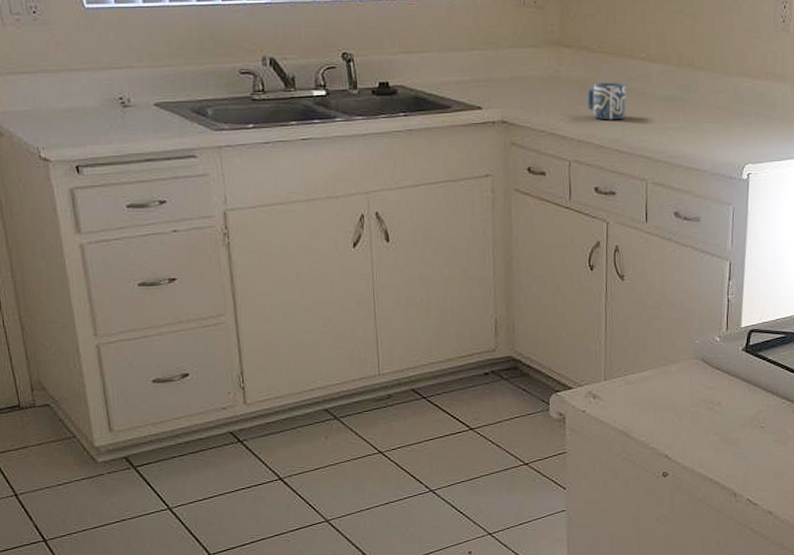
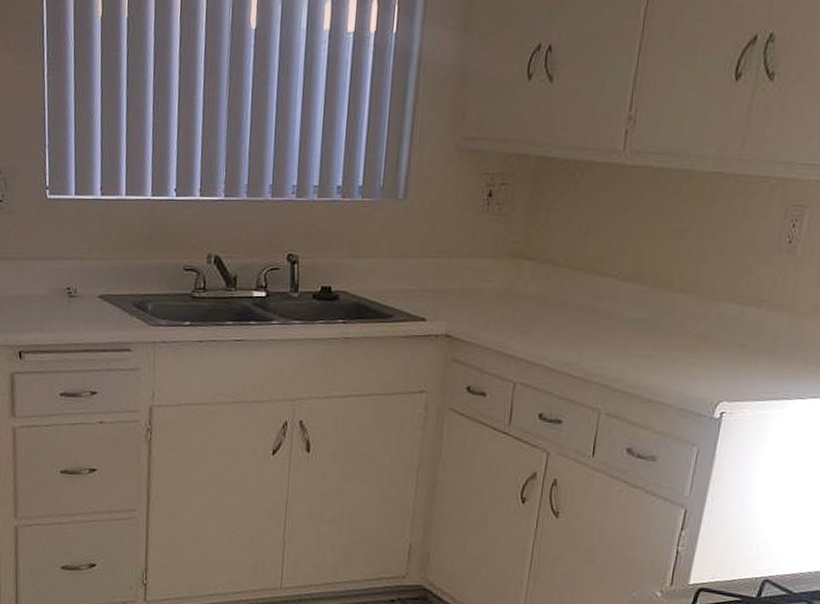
cup: present [587,82,627,120] -> none [543,300,591,342]

